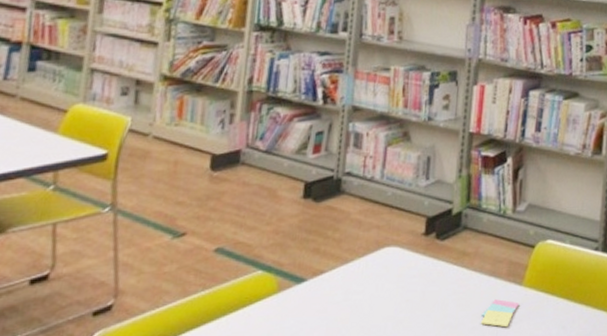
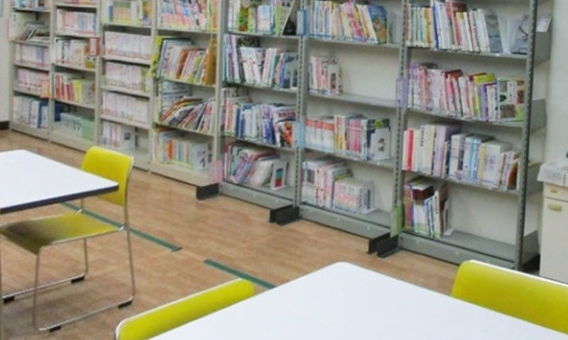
sticky notes: present [480,299,520,328] -> none [416,307,449,329]

